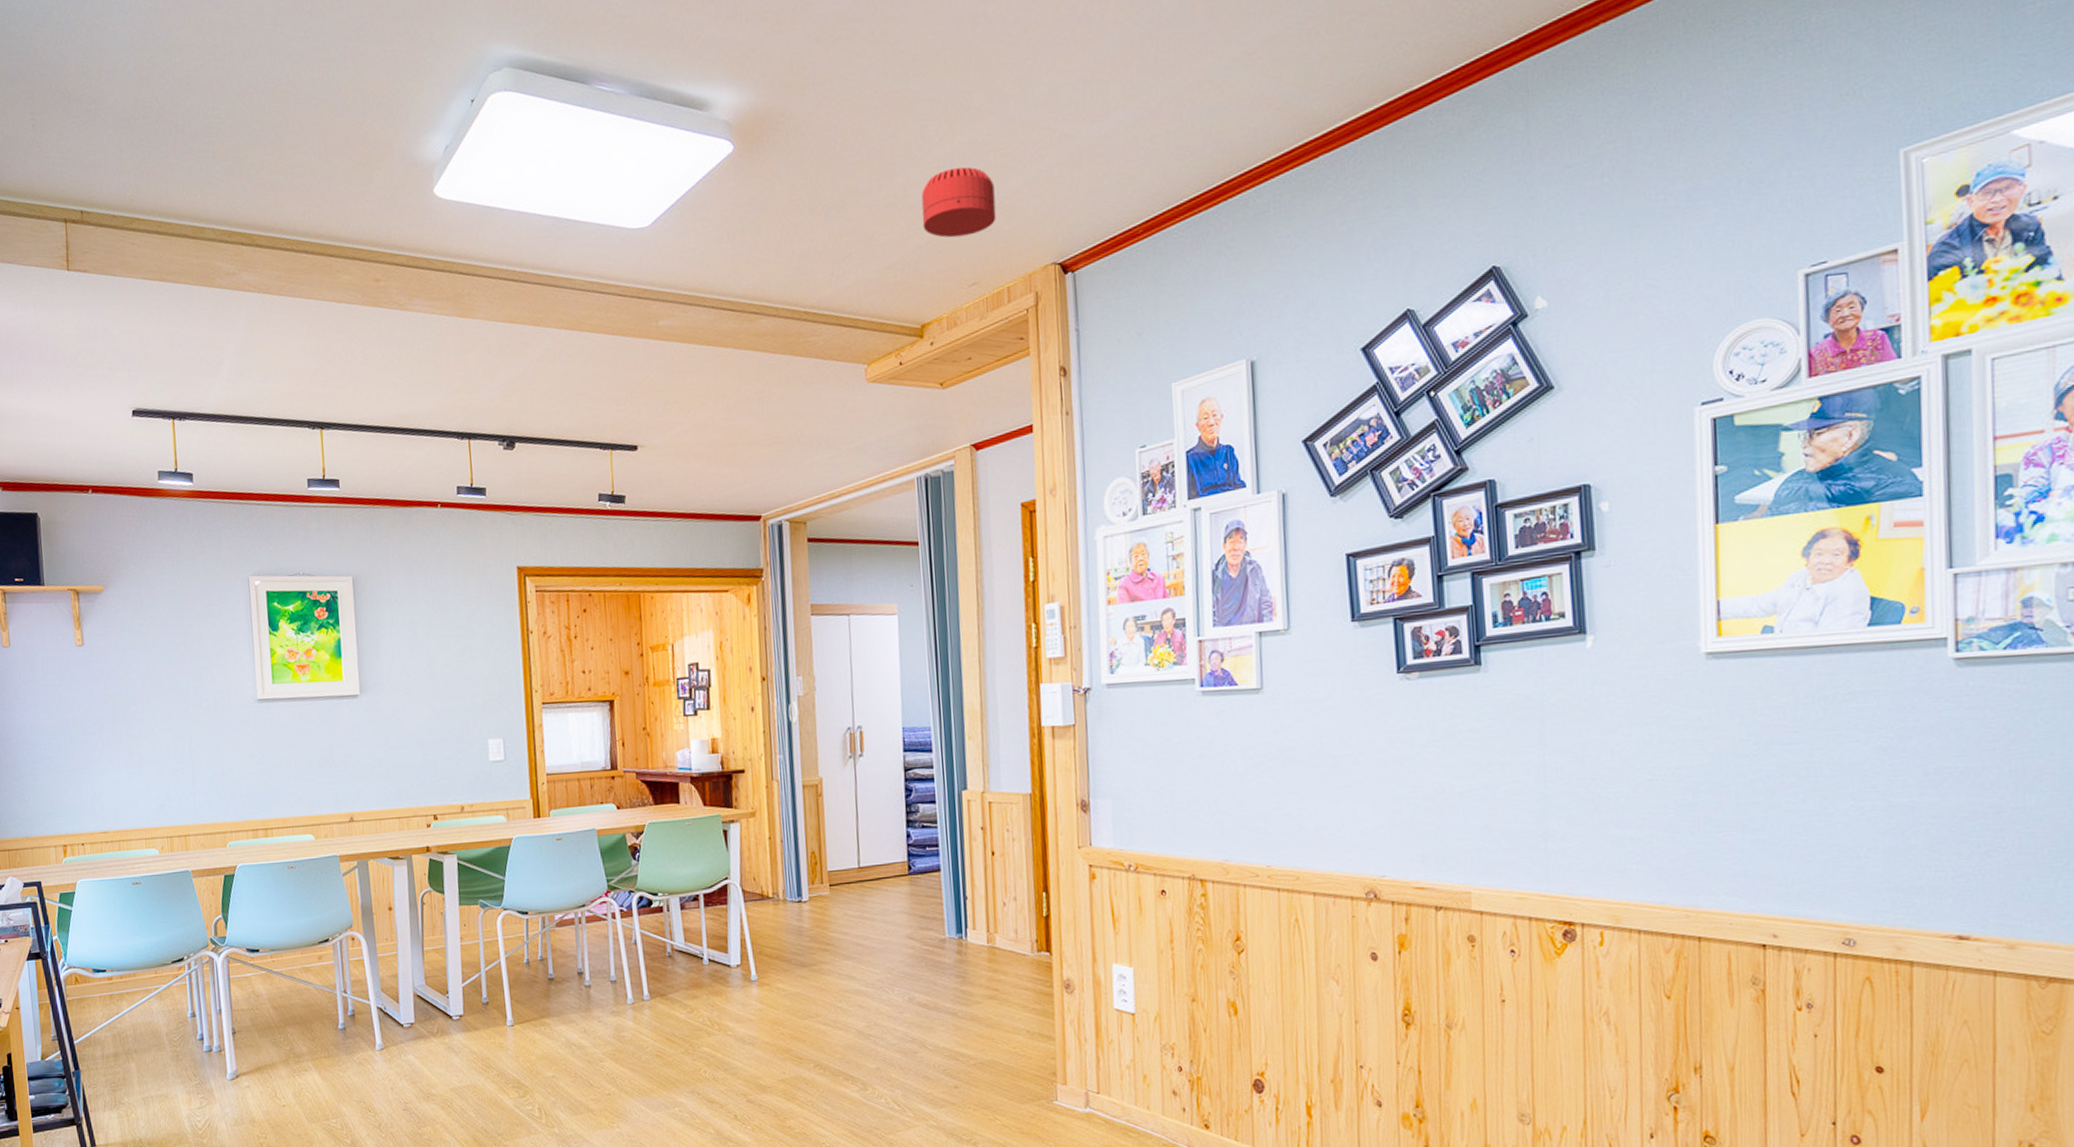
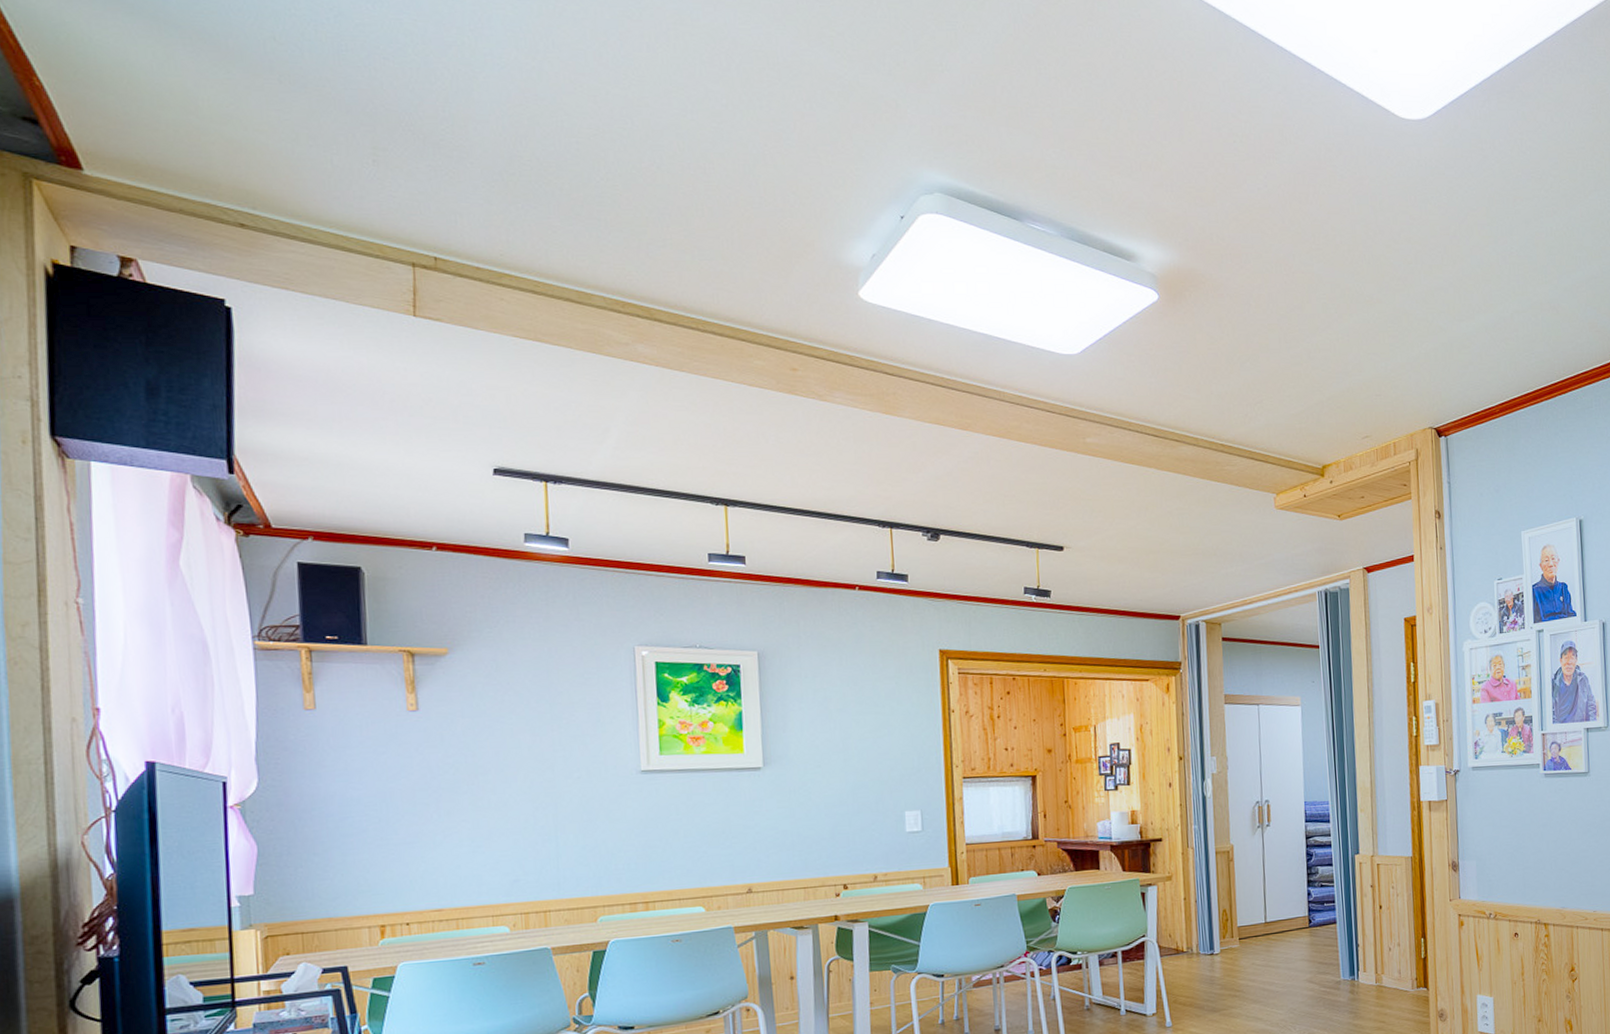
smoke detector: present [921,167,997,238] -> none [1323,341,1385,398]

